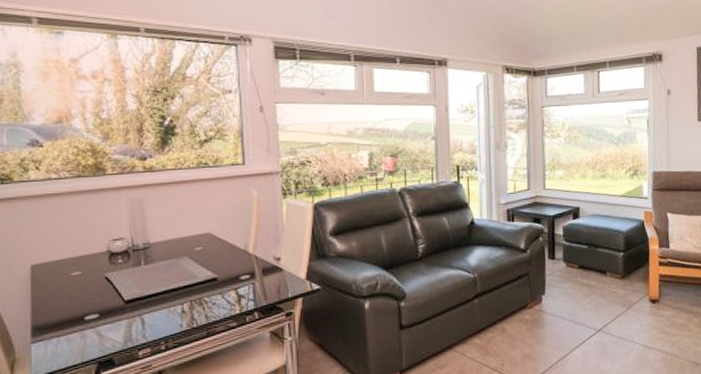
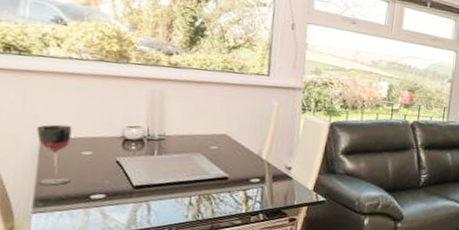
wineglass: none [26,247,64,312] -> present [36,124,72,186]

